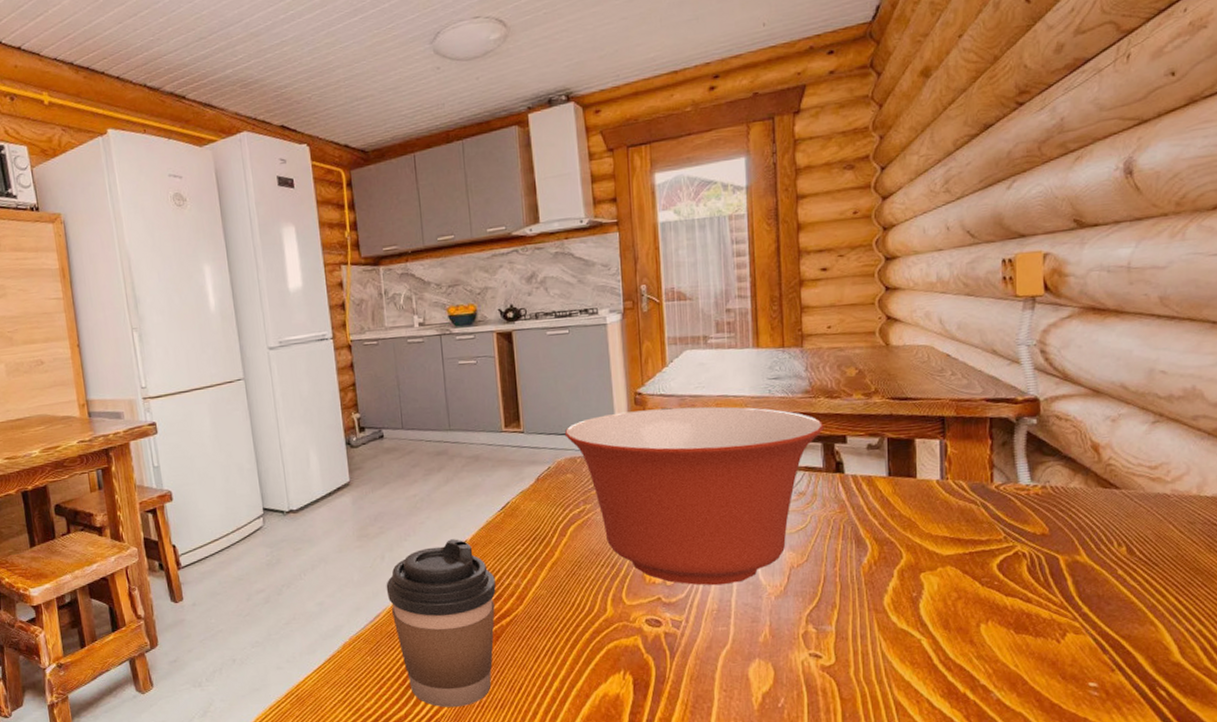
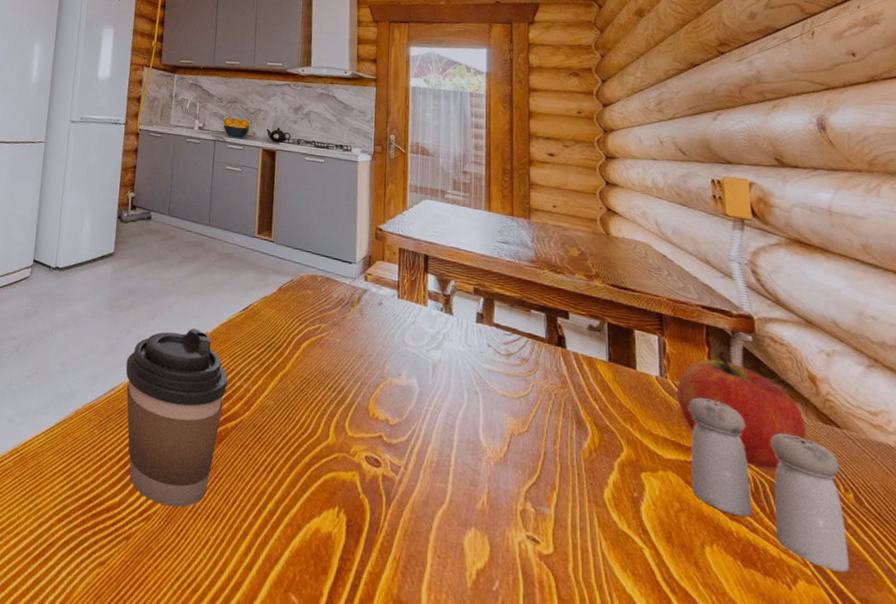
mixing bowl: present [564,406,824,586] -> none [309,242,548,439]
apple: none [957,444,1085,543] -> present [676,354,806,469]
salt and pepper shaker: none [969,489,1116,619] -> present [688,397,850,573]

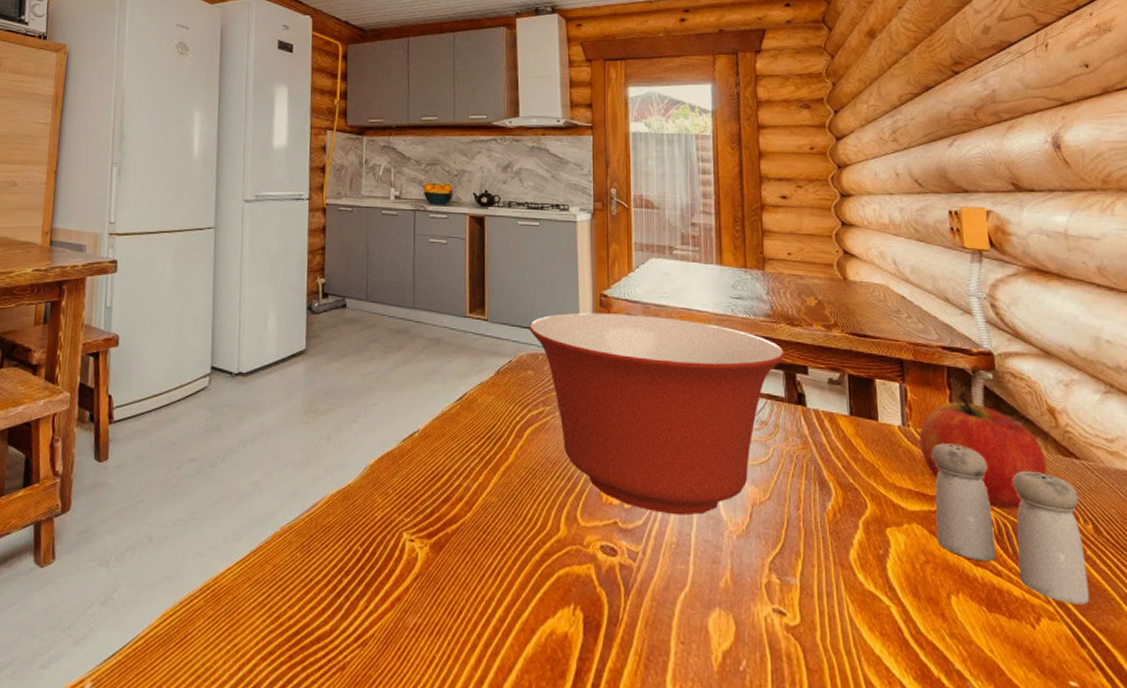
coffee cup: present [125,328,228,508] -> none [328,427,445,628]
mixing bowl: none [309,242,548,439] -> present [528,312,786,516]

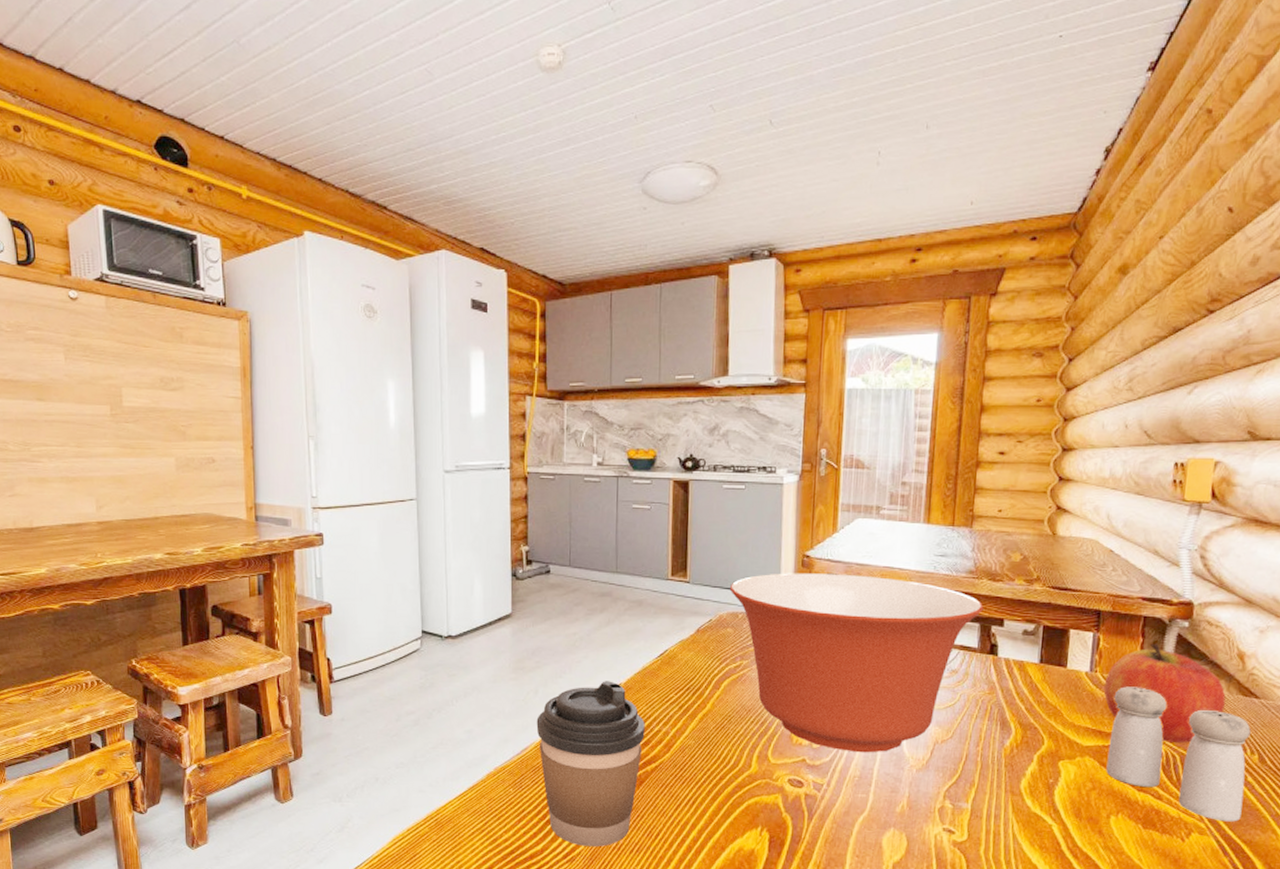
coffee cup: none [328,427,445,628] -> present [536,681,645,847]

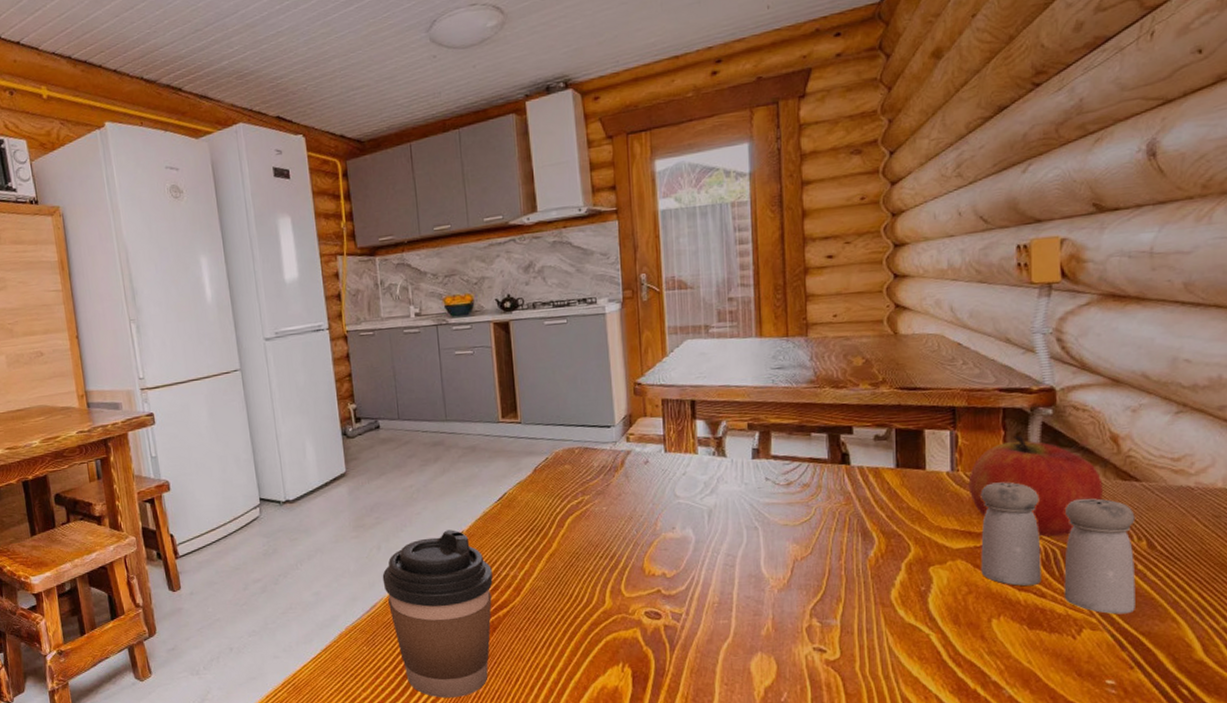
mixing bowl: present [729,573,984,753] -> none [562,397,830,578]

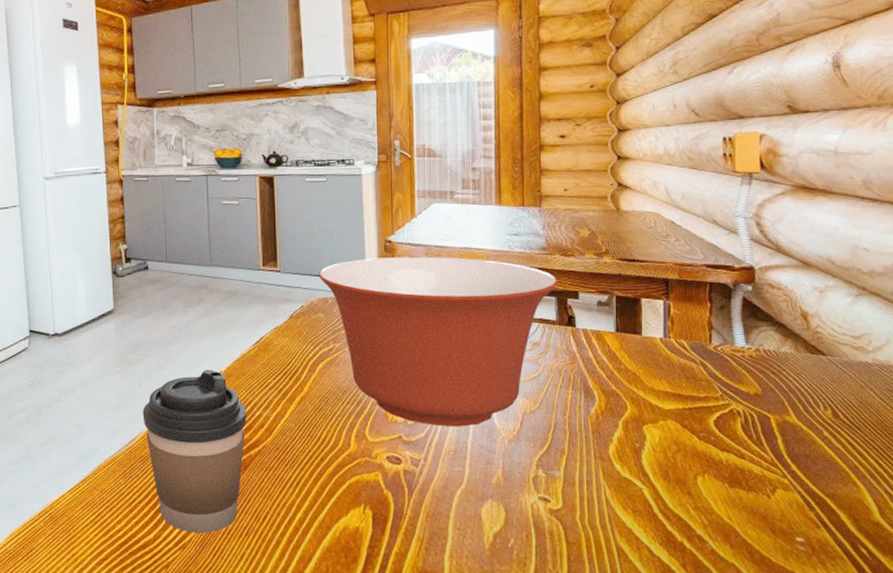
mixing bowl: none [562,397,830,578] -> present [318,256,558,427]
apple: present [968,435,1103,537] -> none [679,308,794,402]
salt and pepper shaker: present [980,482,1136,615] -> none [689,350,822,477]

